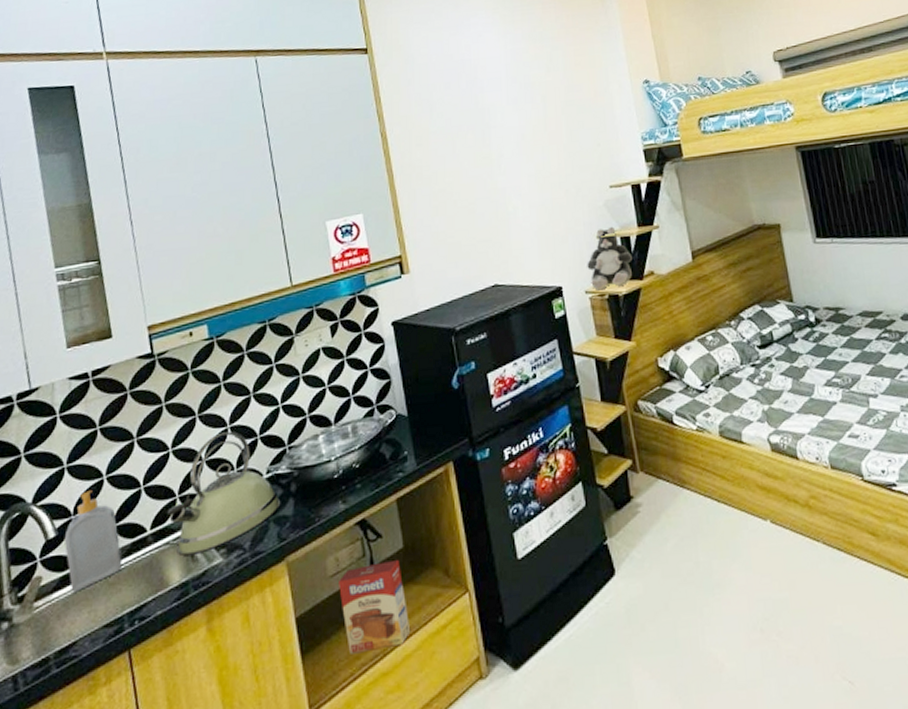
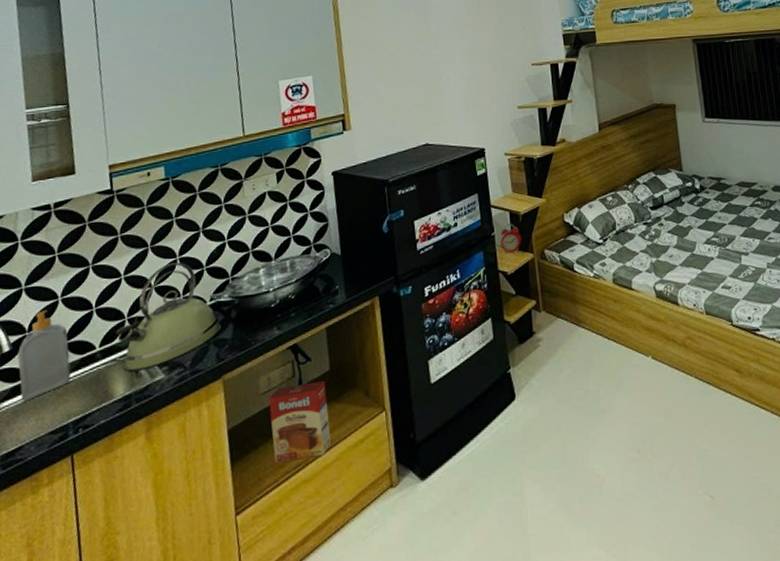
alarm clock: none [586,372,611,407] -> present [501,224,521,254]
plush toy: present [587,226,632,291] -> none [508,99,547,153]

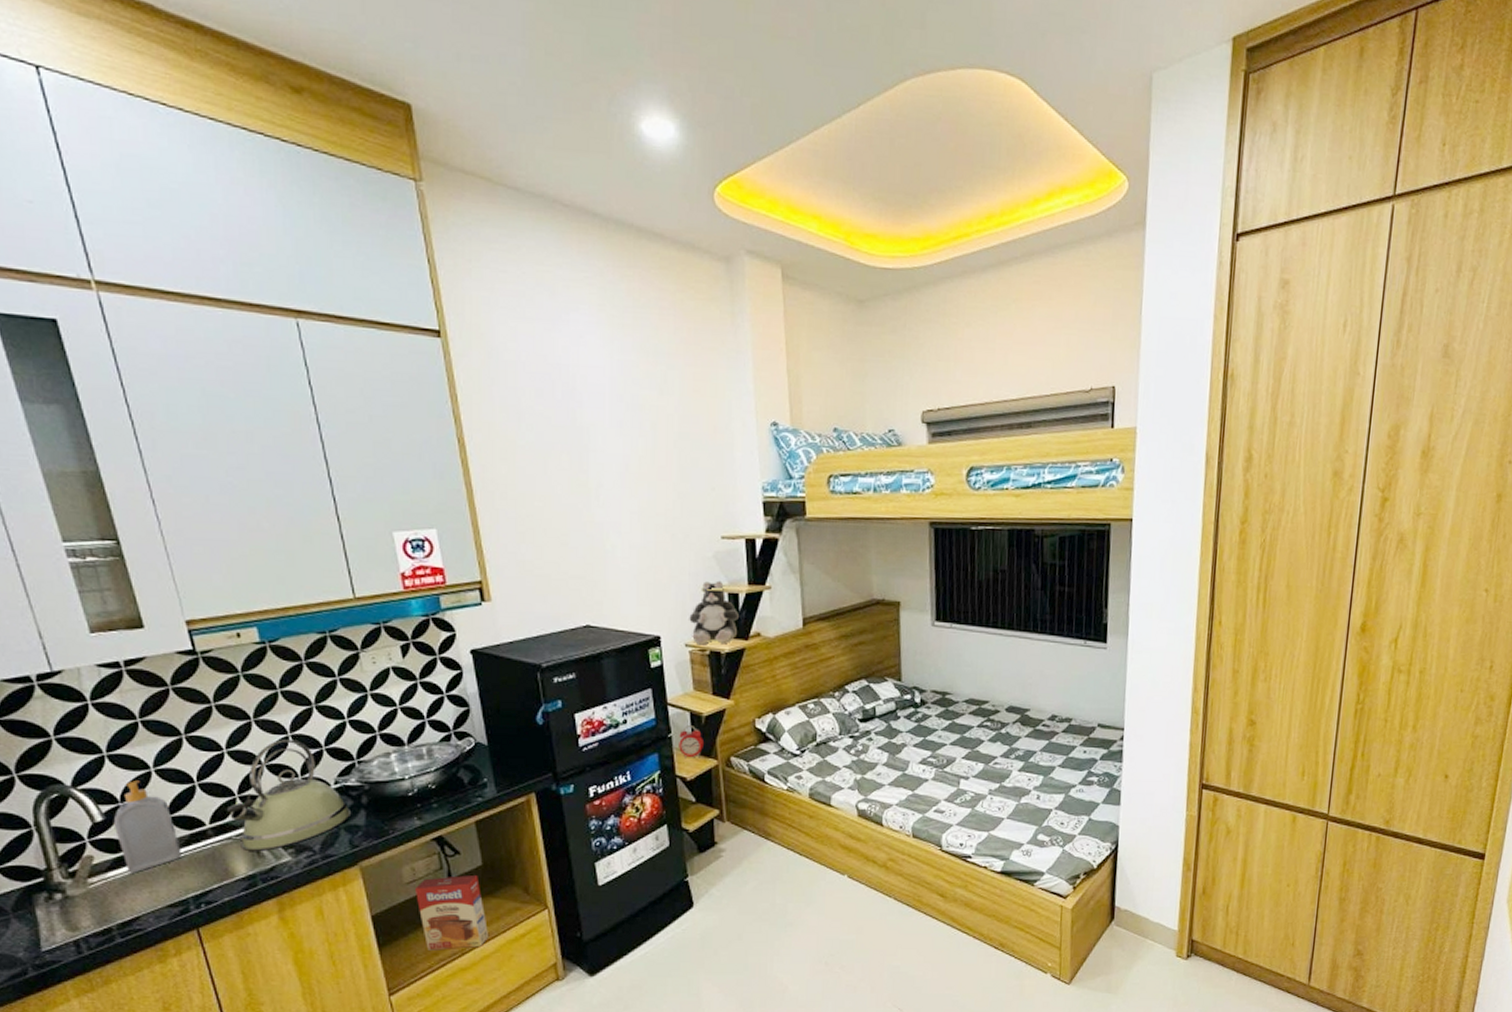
plush toy: none [508,99,547,153] -> present [689,580,739,645]

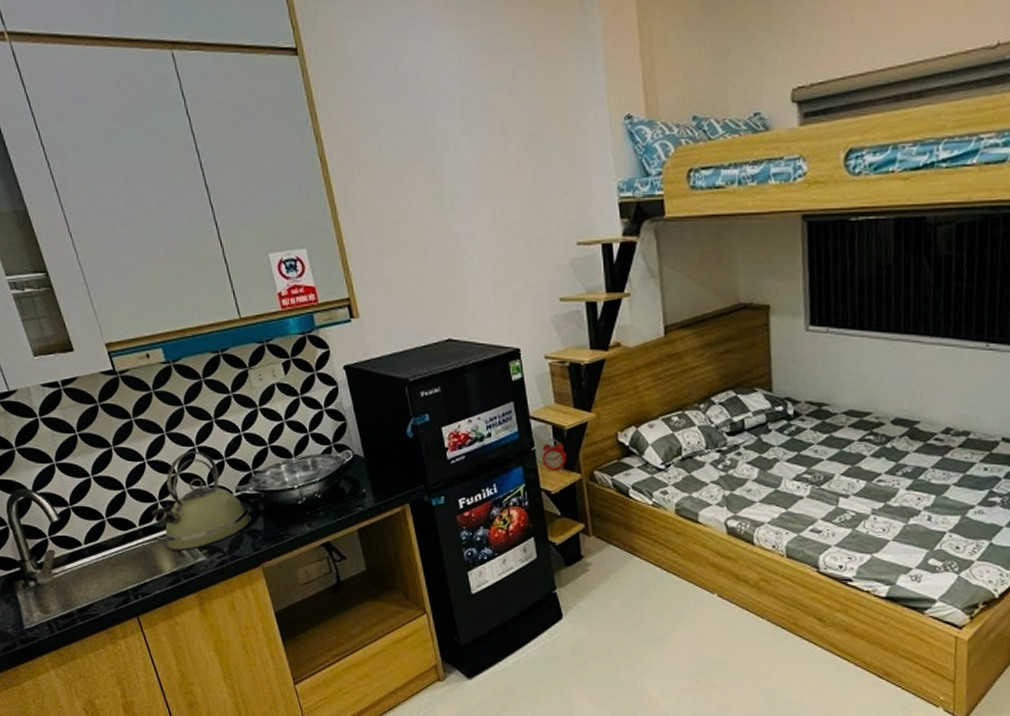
soap bottle: present [113,780,182,873] -> none [66,486,120,567]
food box: present [415,874,489,952] -> none [310,578,376,648]
plush toy: present [689,580,739,645] -> none [548,289,597,357]

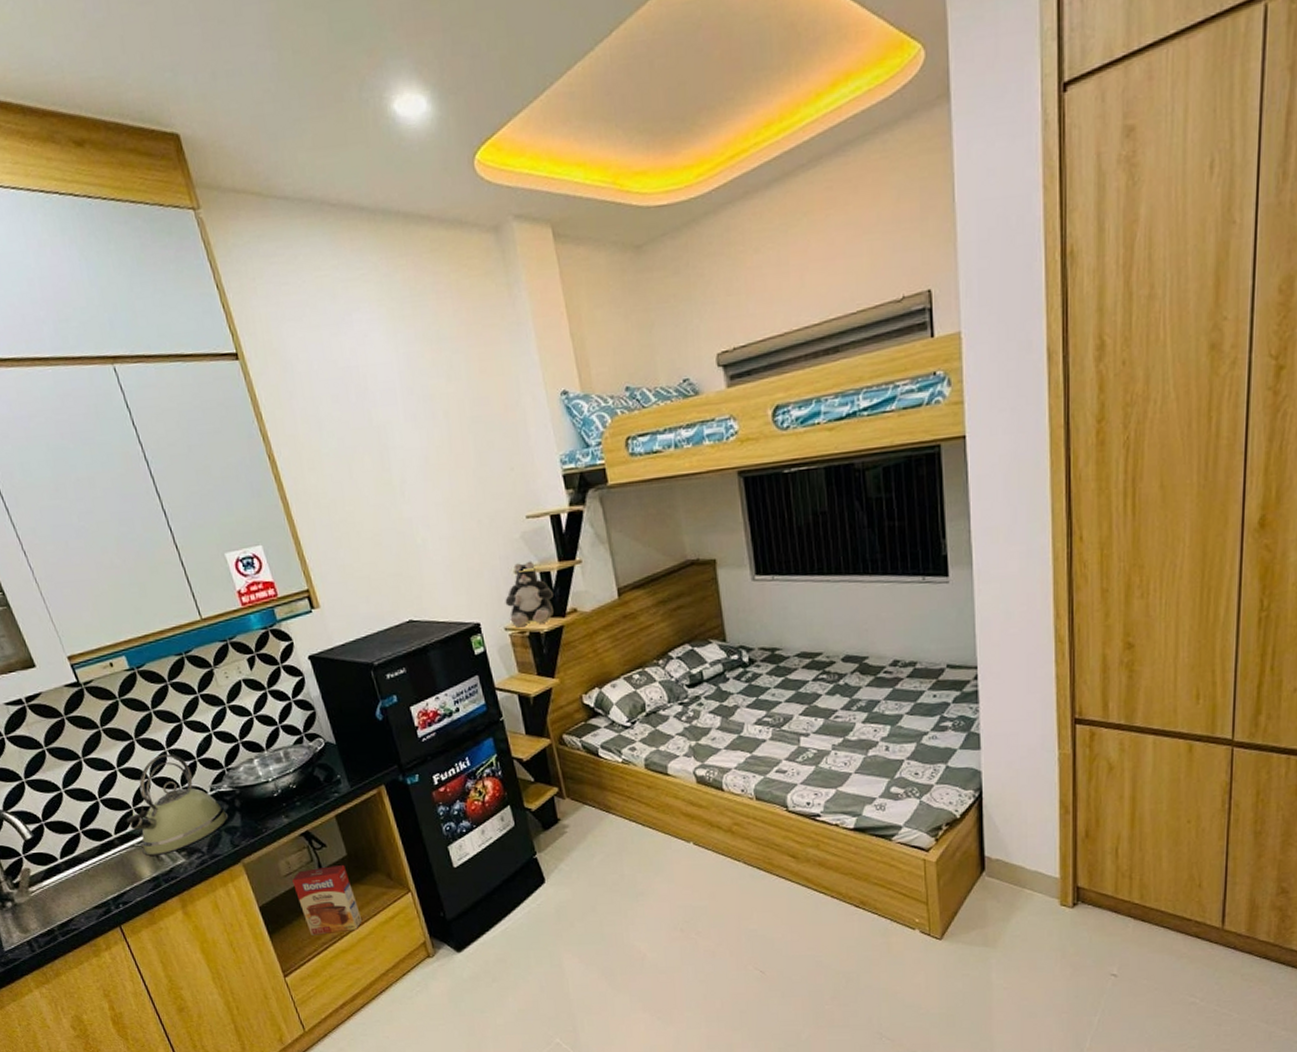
food box: none [310,578,376,648] -> present [292,864,363,937]
alarm clock: present [542,439,566,471] -> none [510,707,535,740]
plush toy: none [548,289,597,357] -> present [505,561,553,628]

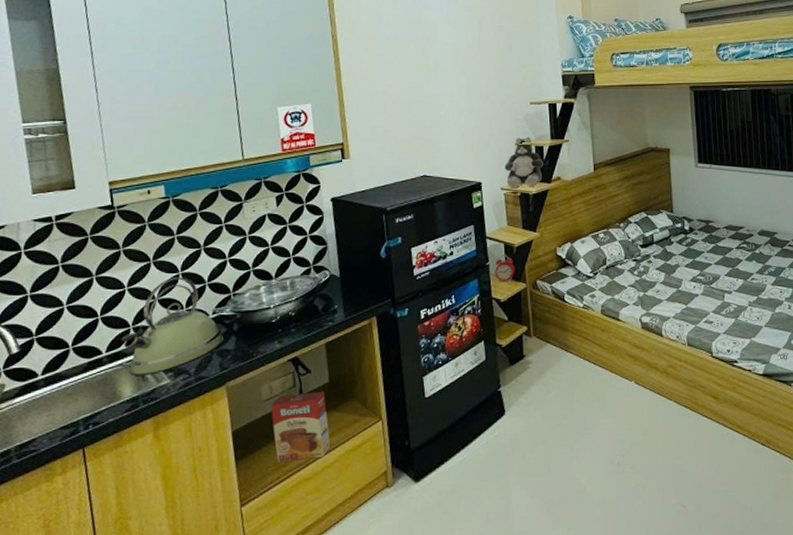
alarm clock: none [510,707,535,740] -> present [495,255,515,282]

